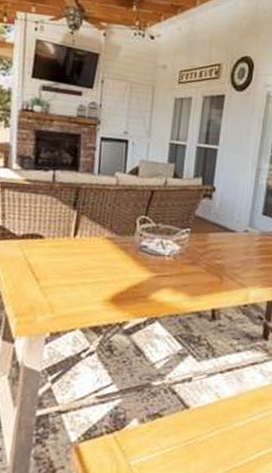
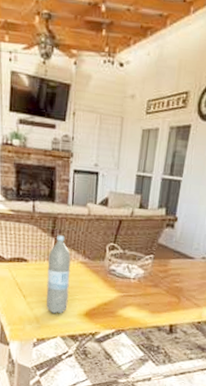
water bottle: none [64,207,96,300] -> present [46,235,71,314]

